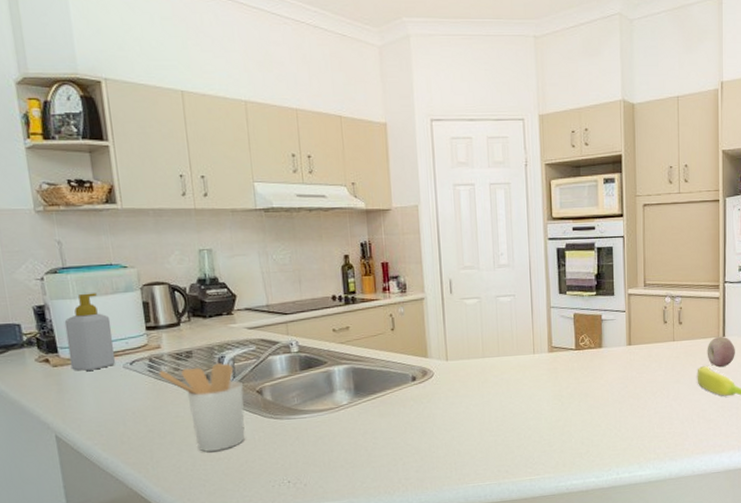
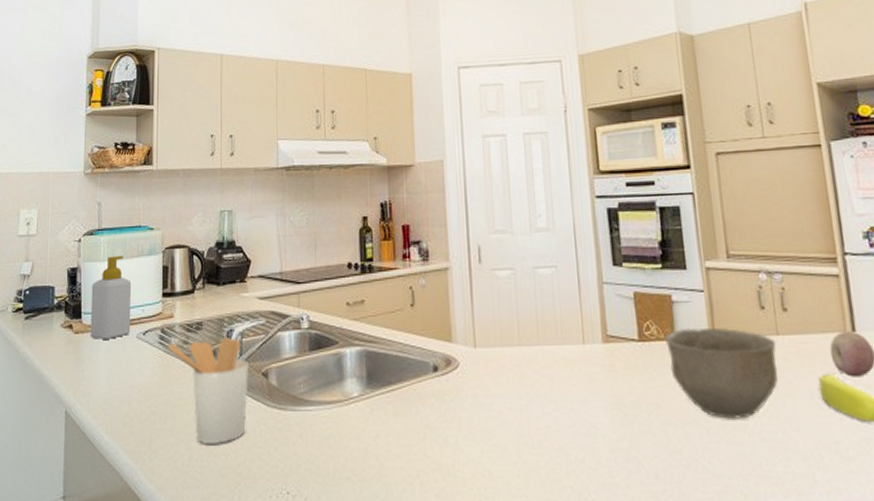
bowl: none [594,338,672,401] -> present [664,327,779,419]

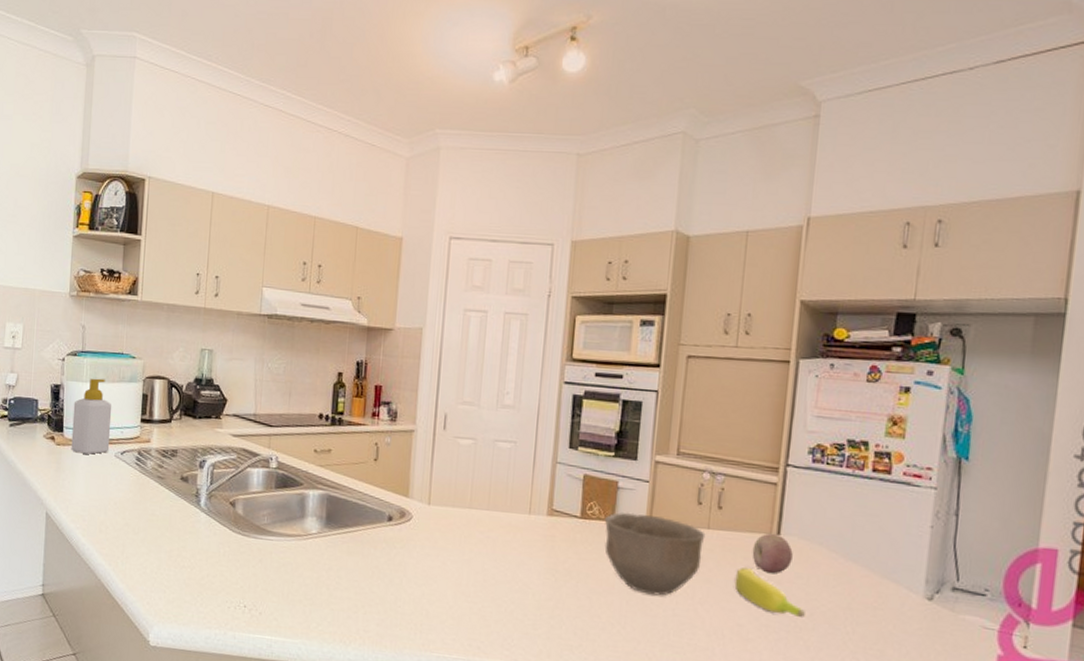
utensil holder: present [168,337,250,444] -> none [144,465,219,559]

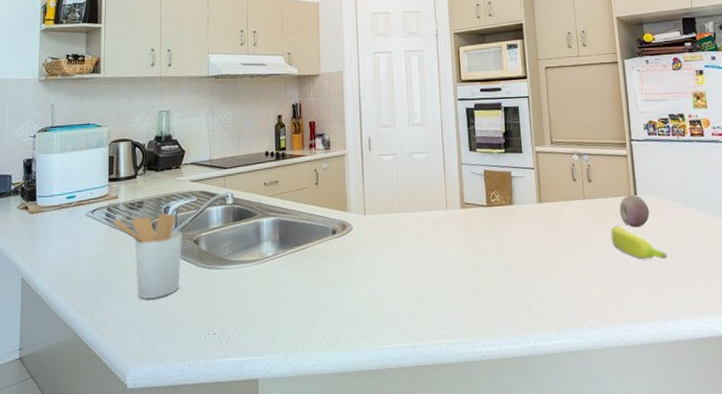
soap bottle: present [71,378,112,454] -> none [44,148,82,218]
utensil holder: none [144,465,219,559] -> present [113,213,183,299]
bowl: present [604,512,706,596] -> none [505,195,584,261]

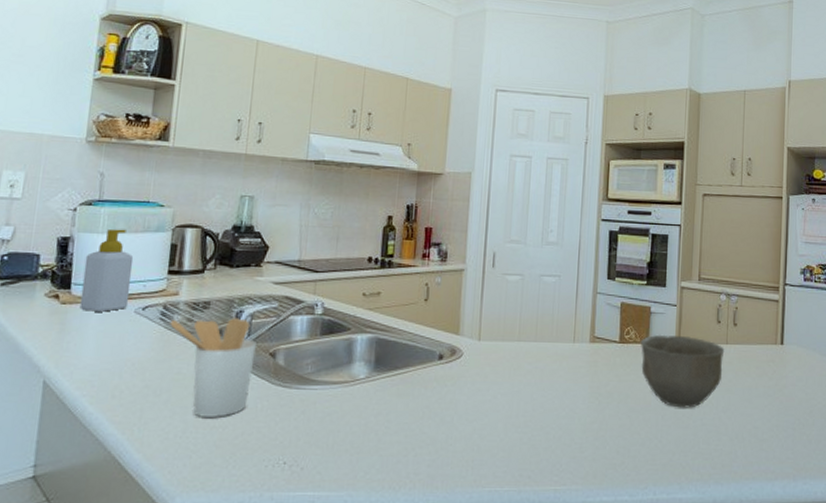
soap bottle: none [44,148,82,218] -> present [79,228,134,312]
bowl: none [505,195,584,261] -> present [640,334,725,408]
banana: present [611,226,667,259] -> none [750,376,806,415]
fruit: present [619,194,650,228] -> none [762,343,794,379]

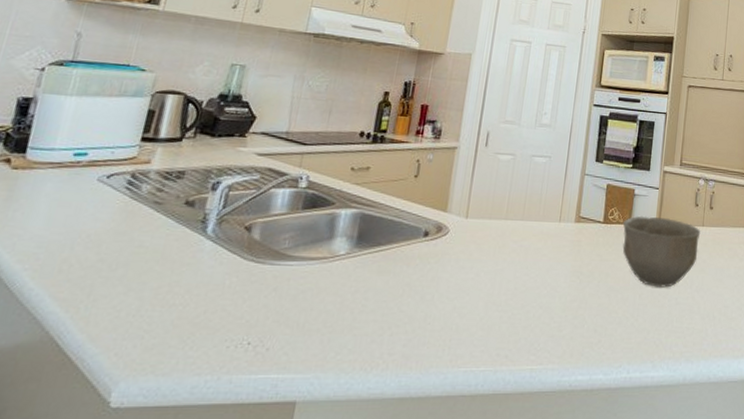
soap bottle: present [79,228,134,312] -> none [33,91,104,179]
utensil holder: present [170,318,257,418] -> none [136,189,232,294]

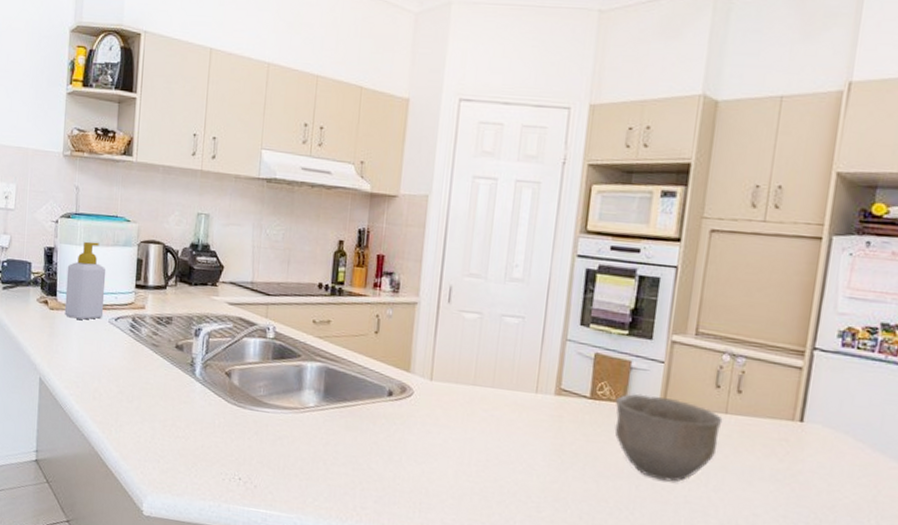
soap bottle: none [33,91,104,179] -> present [64,241,106,320]

